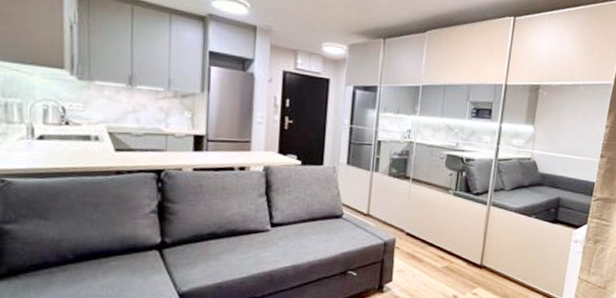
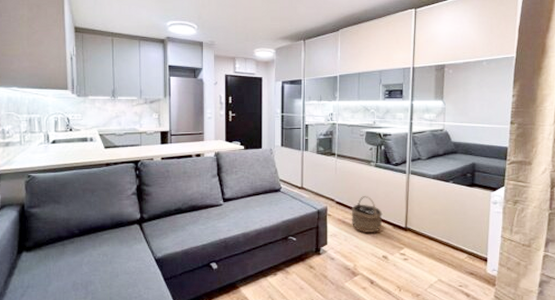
wicker basket: none [421,227,457,270] -> present [351,195,383,234]

